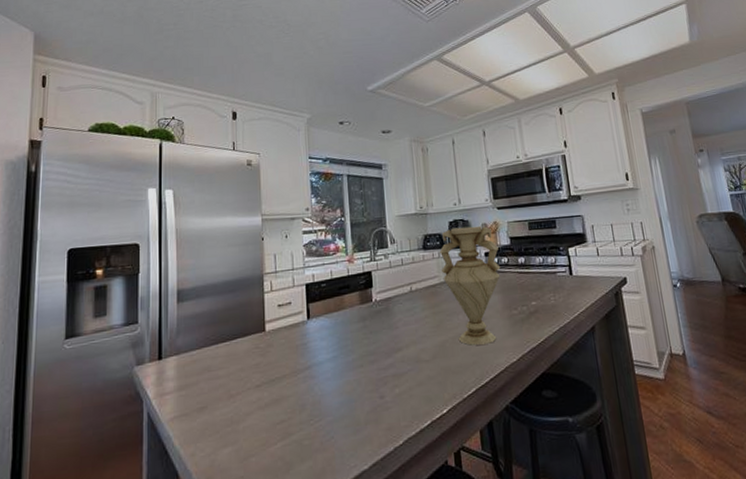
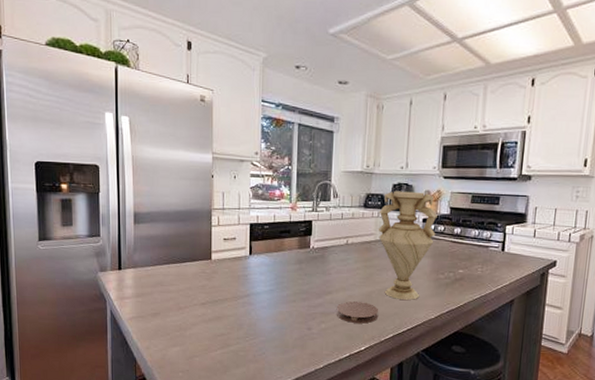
coaster: none [409,354,457,382] -> present [336,301,379,324]

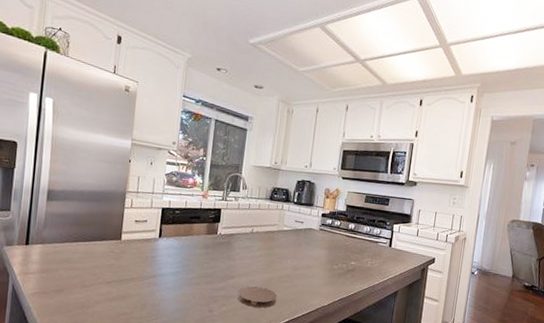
vase: present [378,191,437,301] -> none [281,186,335,288]

